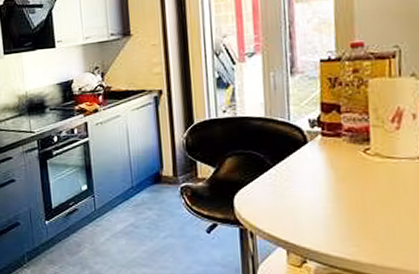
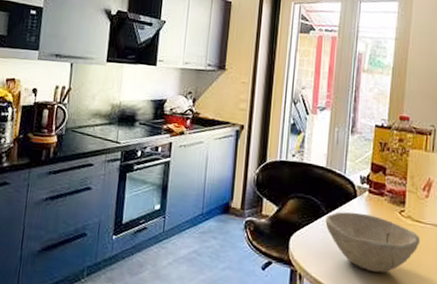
bowl: none [272,159,394,220] -> present [325,211,420,273]

